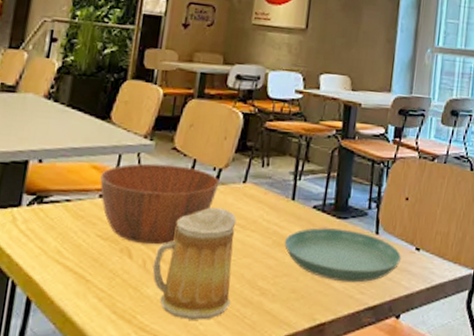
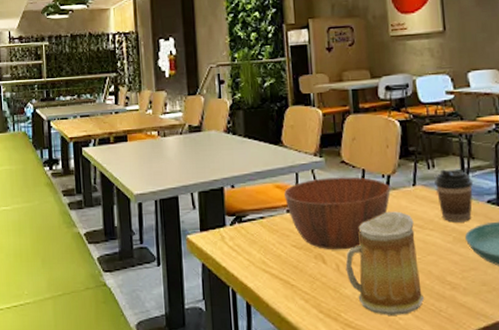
coffee cup: none [265,169,304,226] -> present [434,169,474,222]

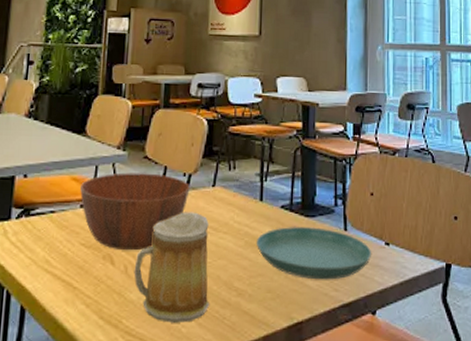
coffee cup: present [434,169,474,222] -> none [234,171,271,226]

